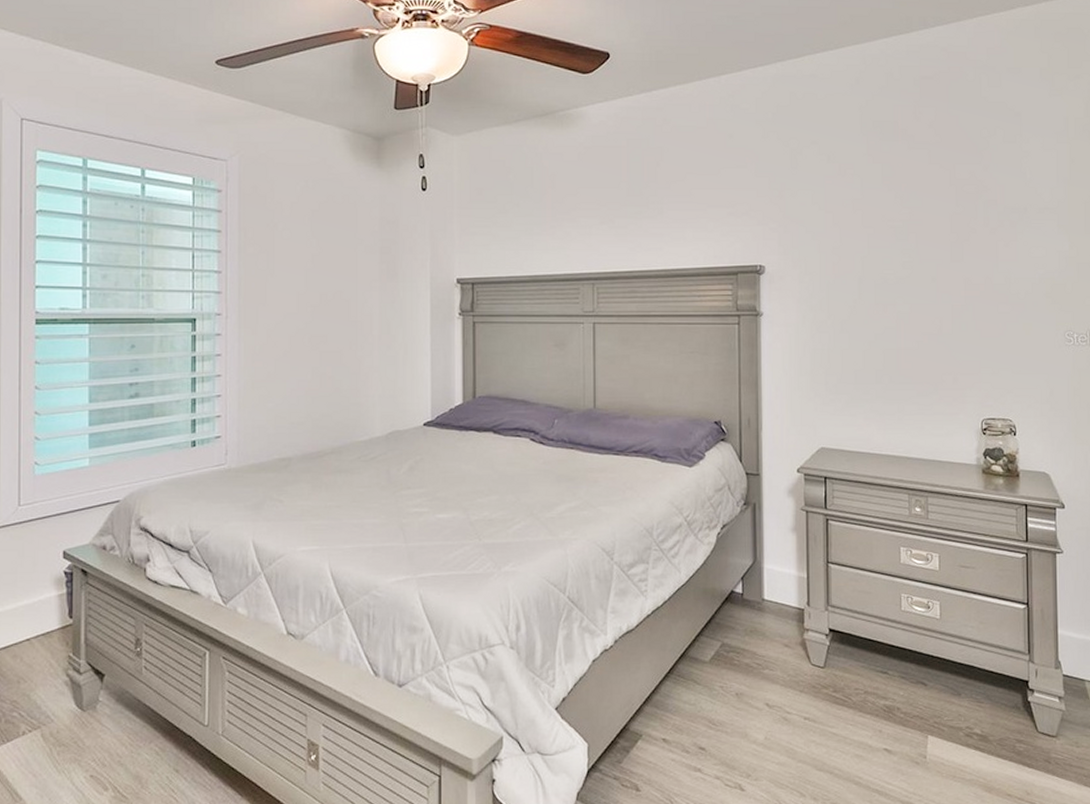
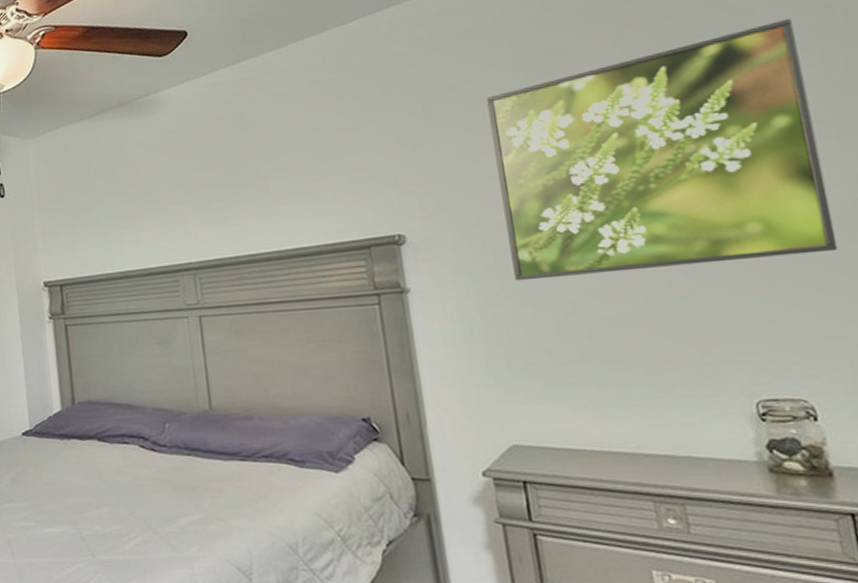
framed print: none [838,124,1046,313] -> present [486,18,839,281]

